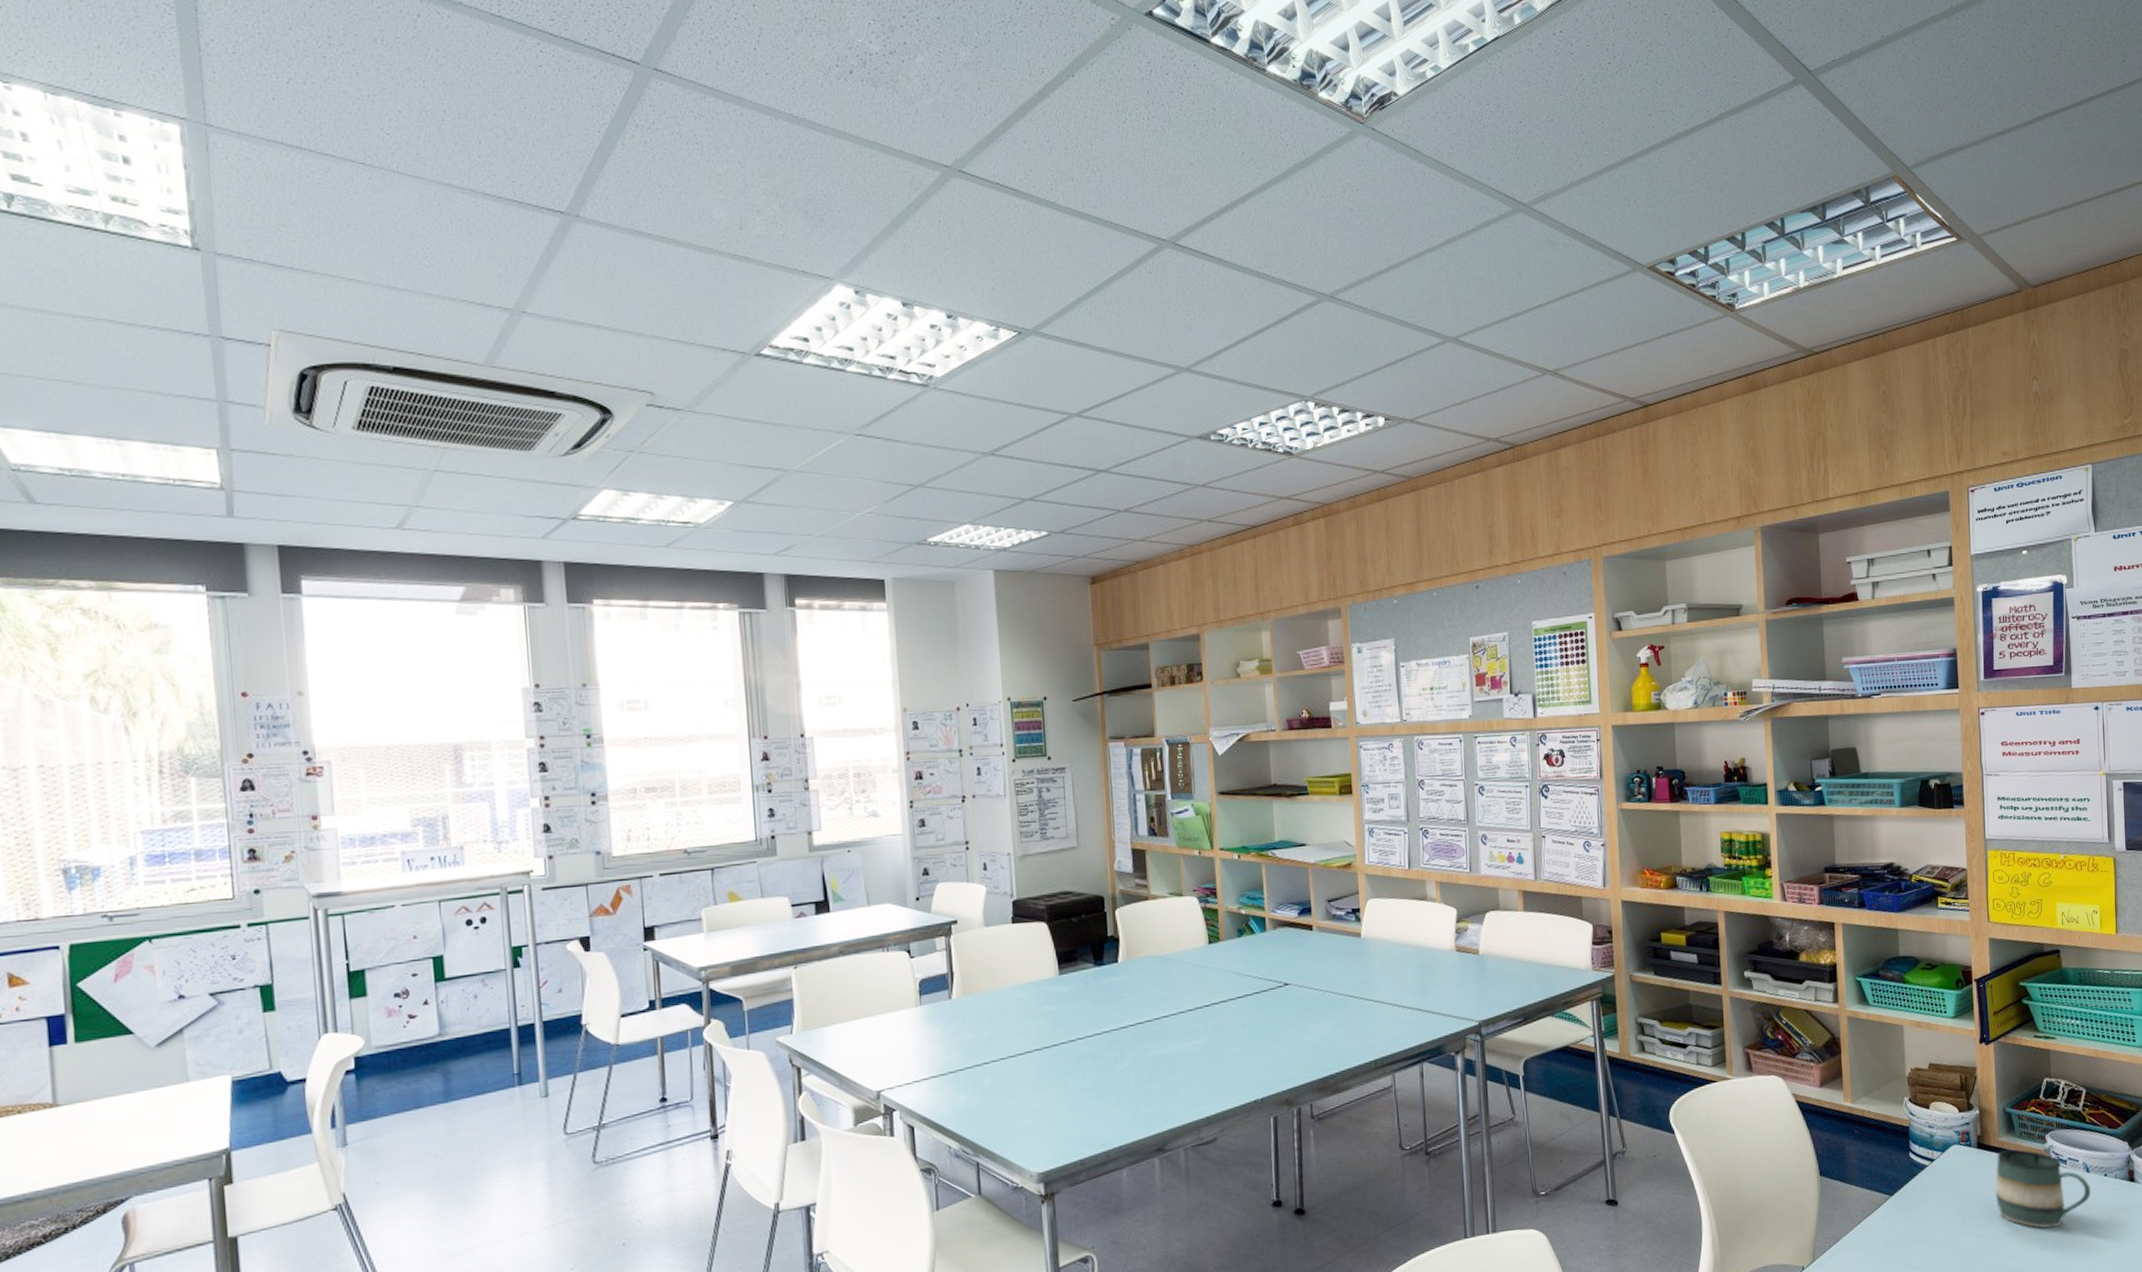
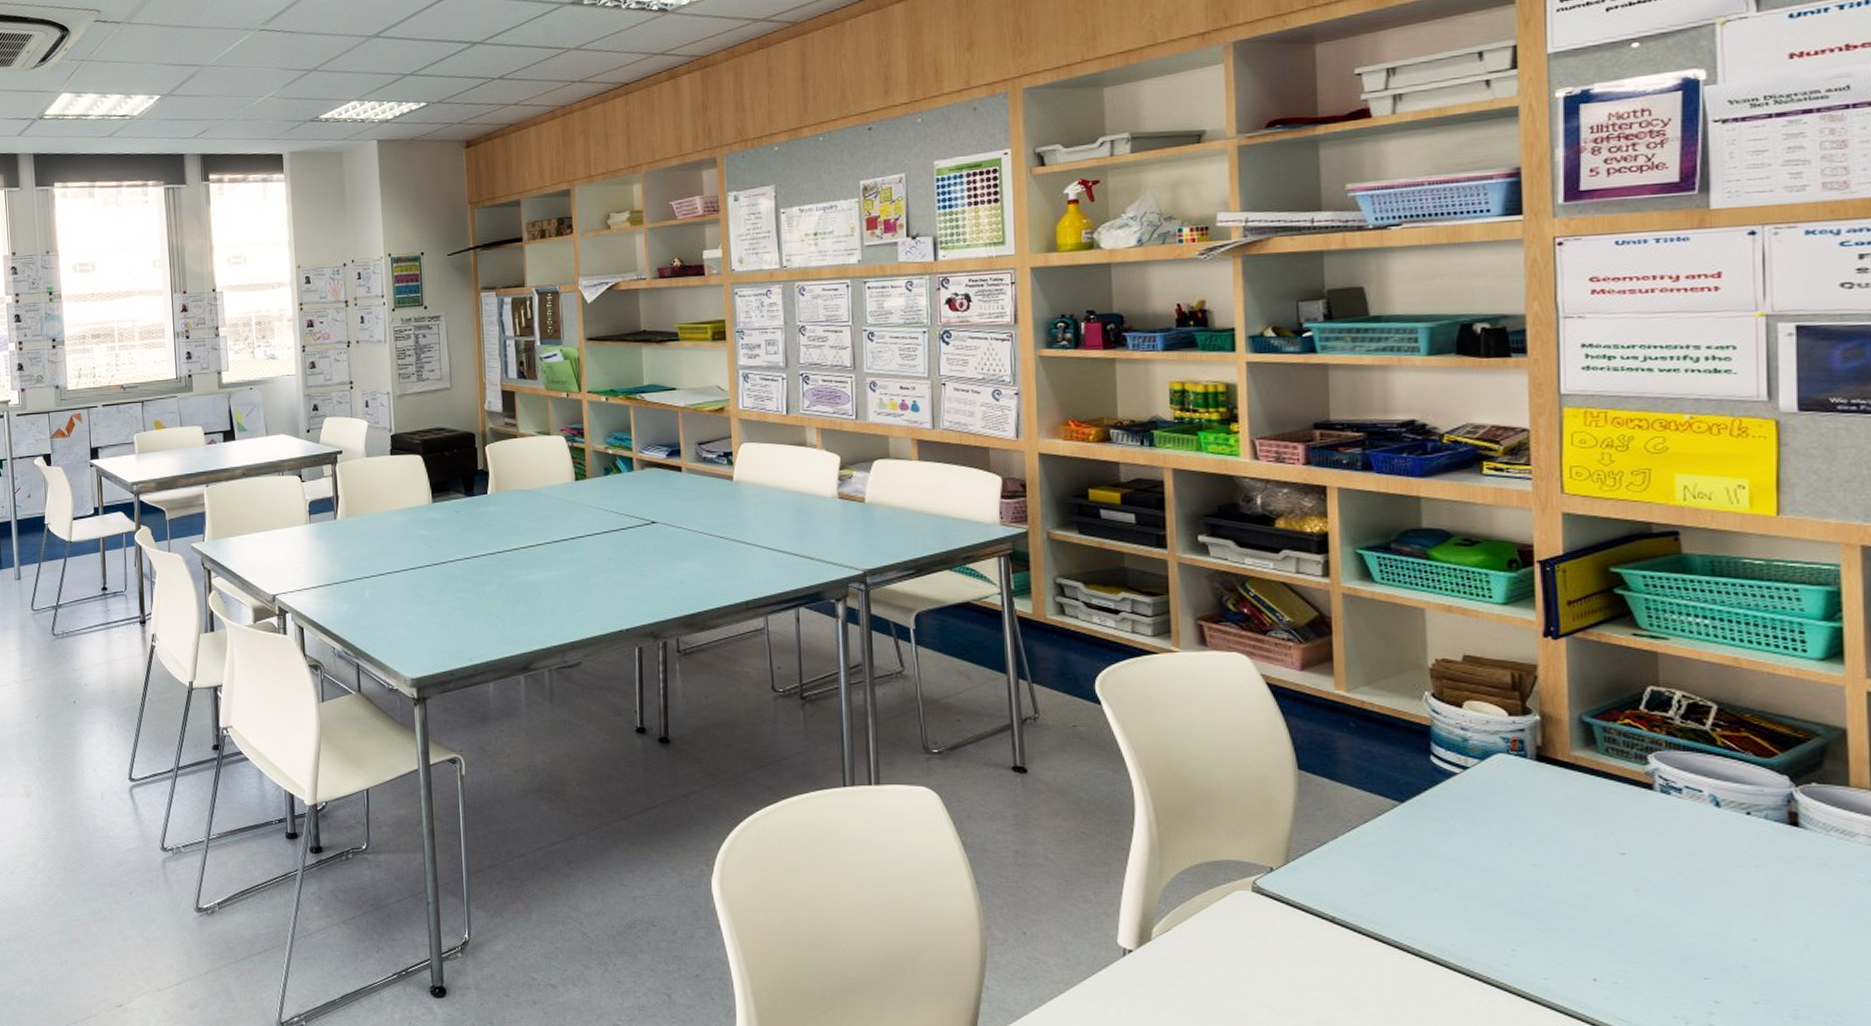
mug: present [1995,1149,2090,1229] -> none [1562,766,1721,868]

